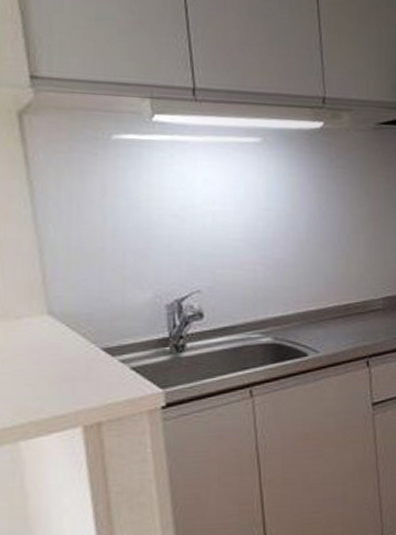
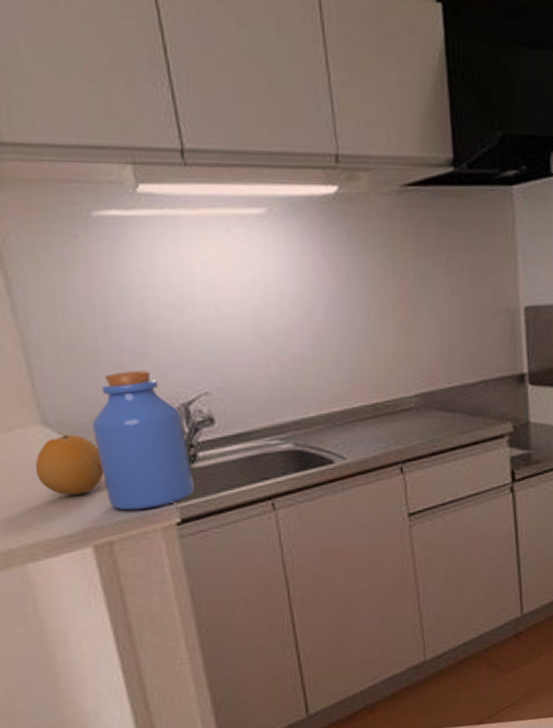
fruit: none [38,324,100,379] -> present [35,434,104,496]
jar: none [92,269,181,394] -> present [91,369,195,511]

